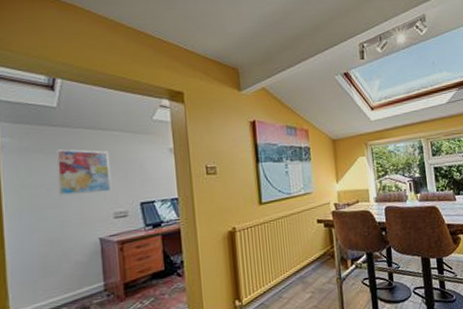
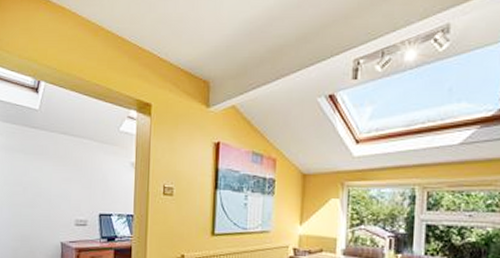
wall art: present [55,149,112,196] -> none [32,151,78,200]

